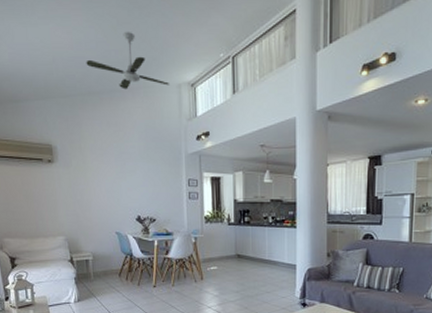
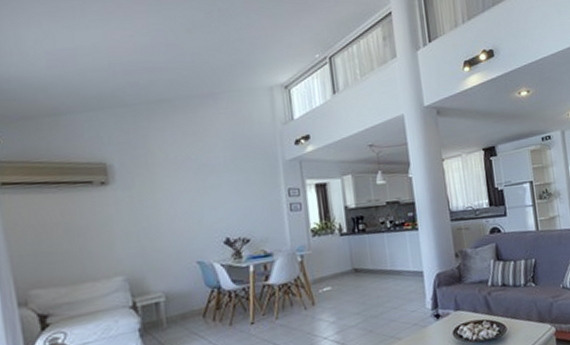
ceiling fan: present [86,31,169,90] -> none [153,33,258,95]

